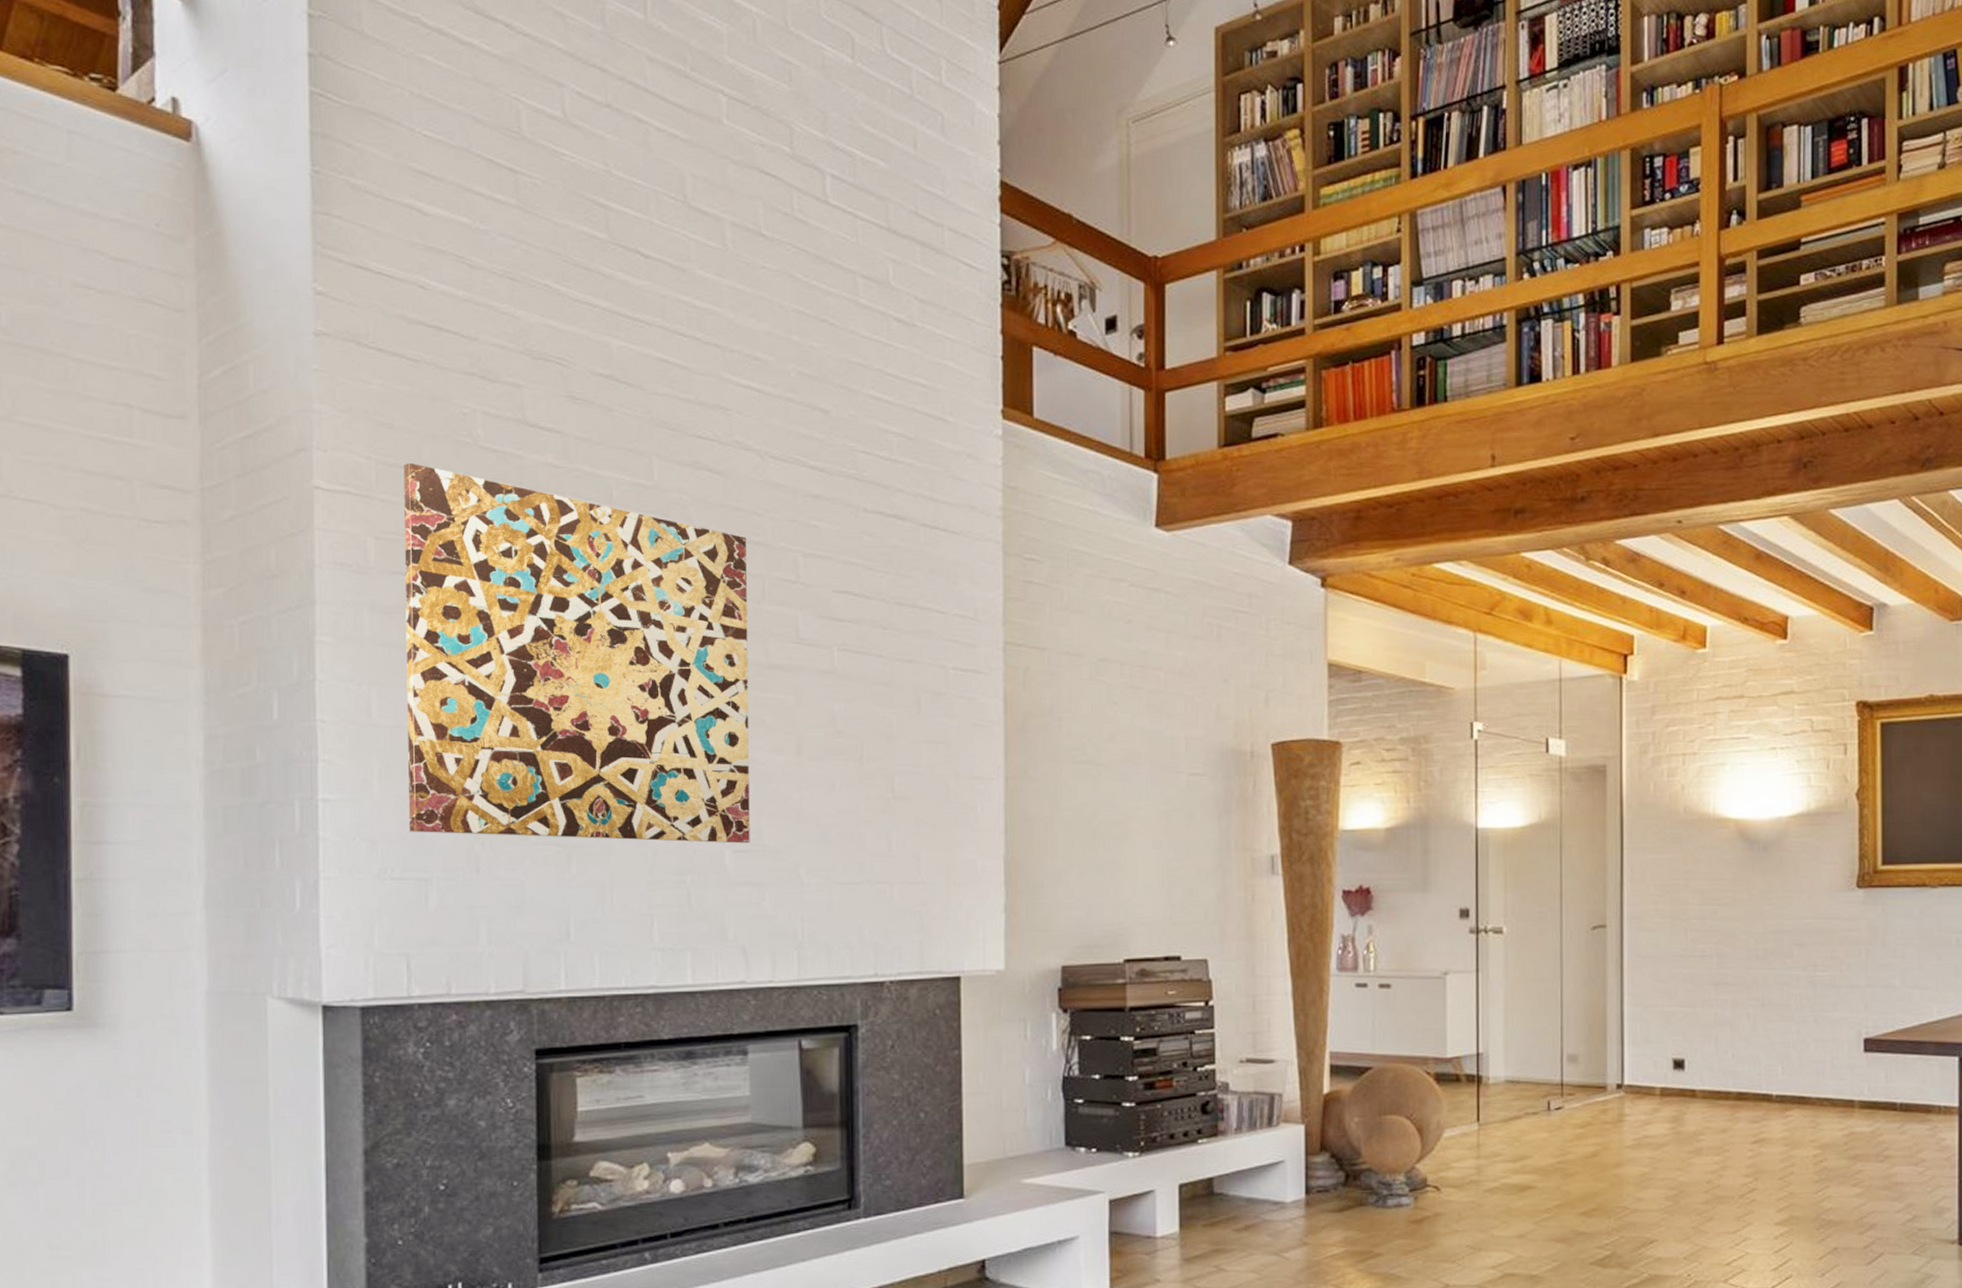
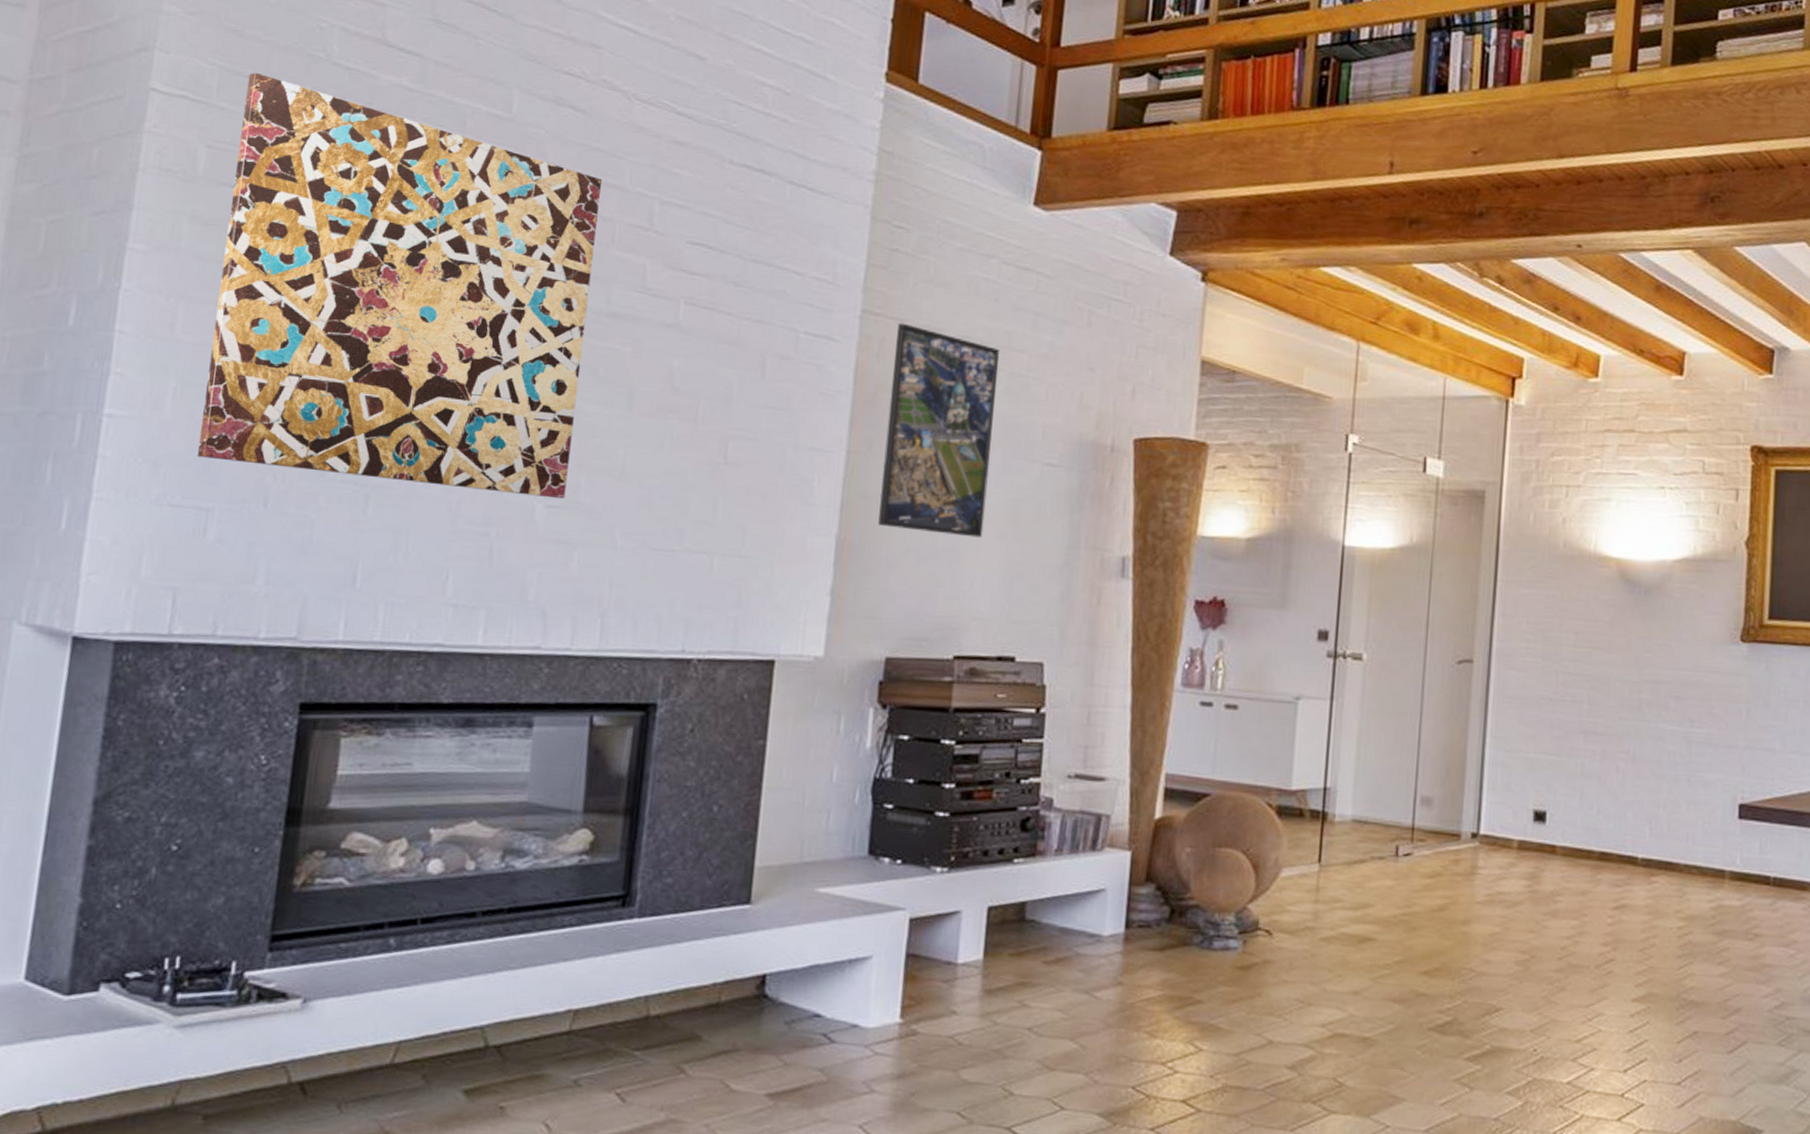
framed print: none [1039,651,1140,848] -> present [878,322,1000,538]

